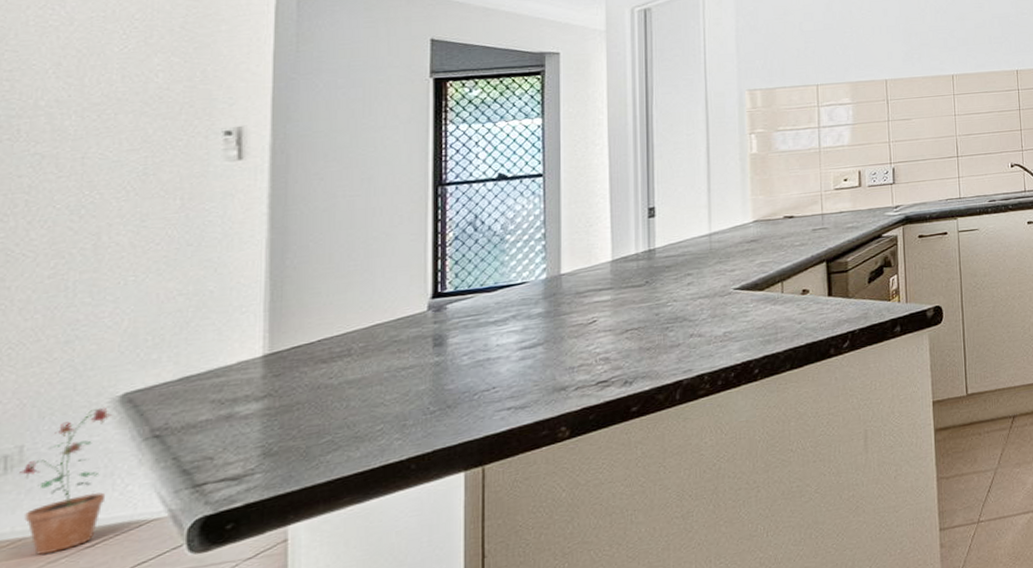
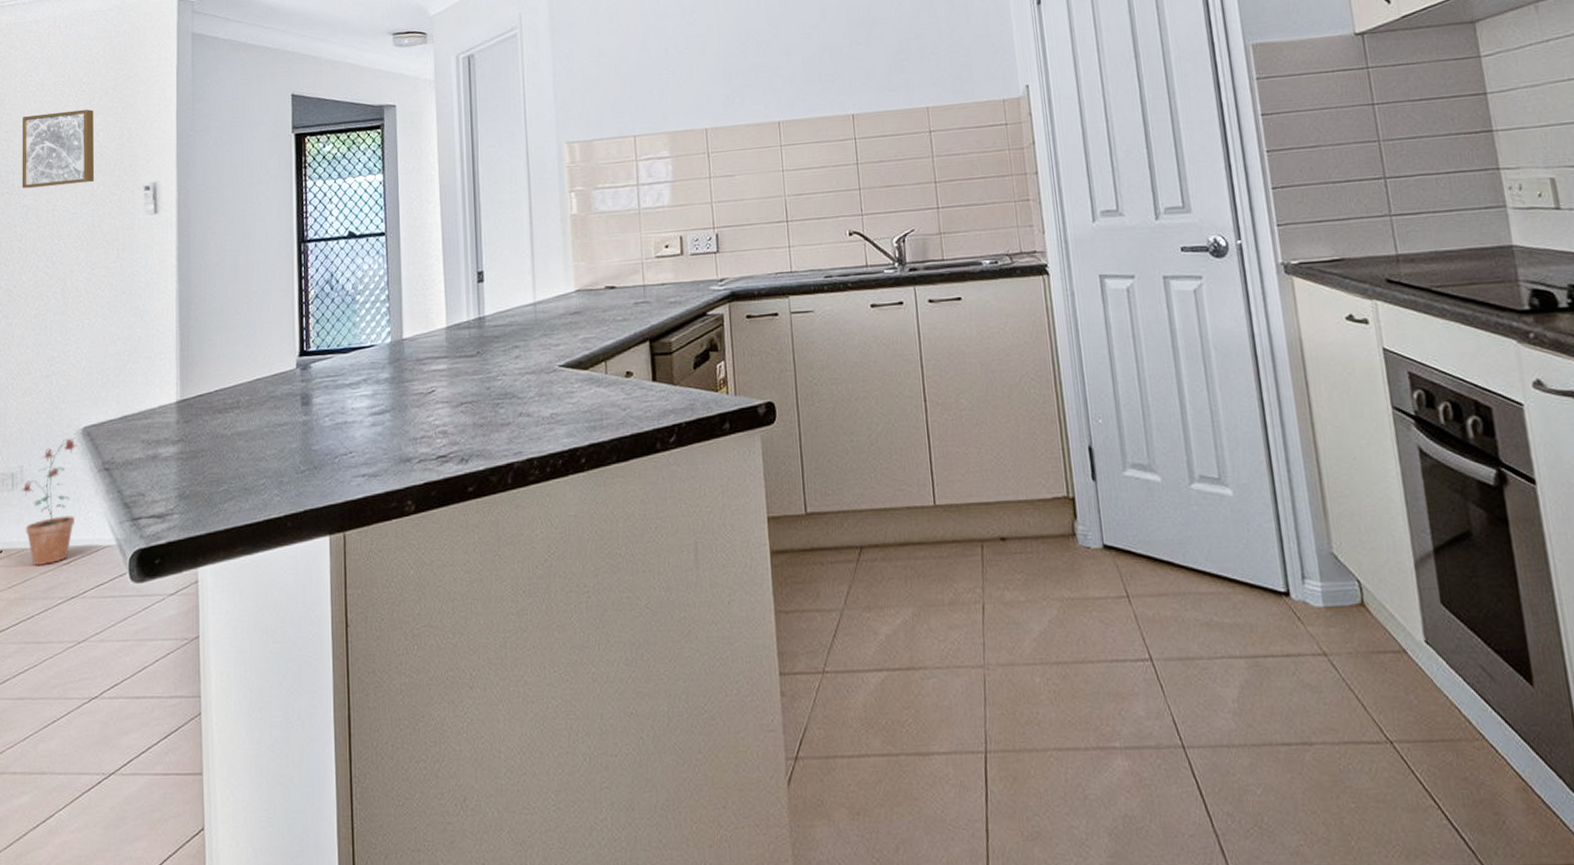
wall art: none [32,47,151,135] -> present [22,109,95,189]

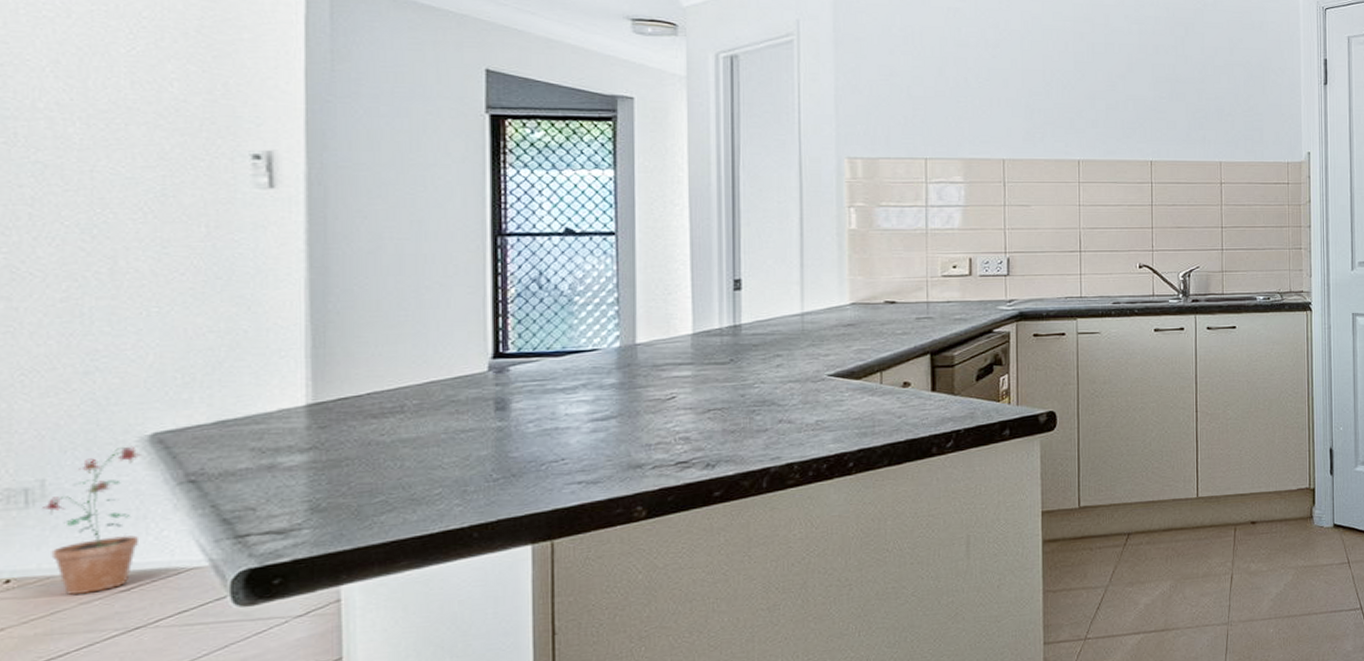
wall art: present [22,109,95,189] -> none [30,48,166,143]

